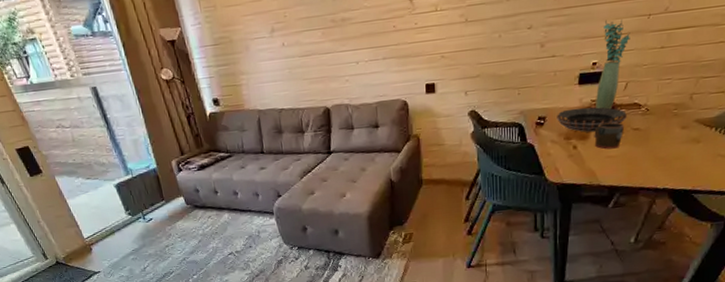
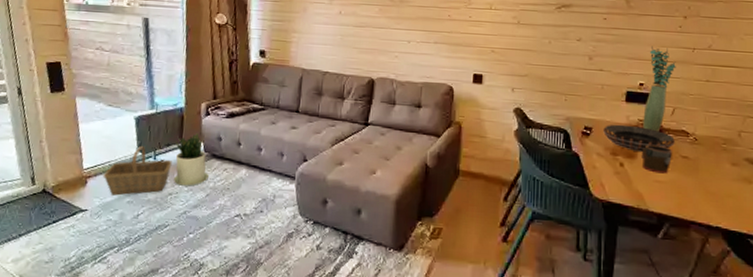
basket: none [103,209,162,256] -> present [103,145,172,196]
planter: none [157,189,197,238] -> present [173,133,209,186]

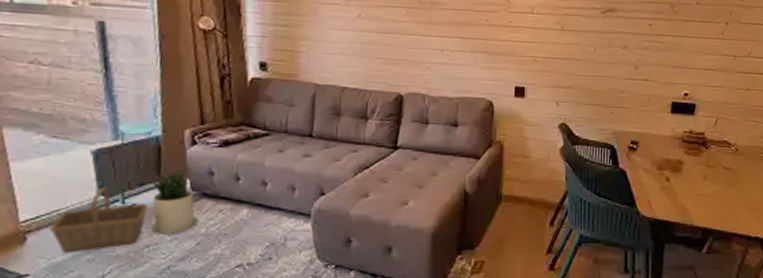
decorative bowl: present [603,124,675,152] -> none [650,137,718,165]
mug: present [641,144,672,174] -> none [687,156,715,186]
vase: present [643,46,676,132] -> none [688,53,718,144]

